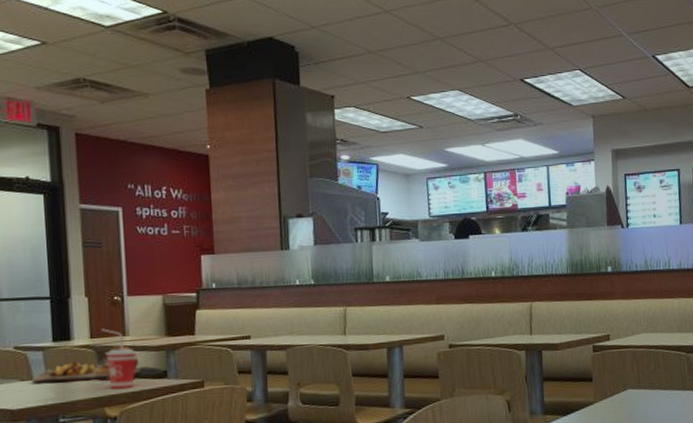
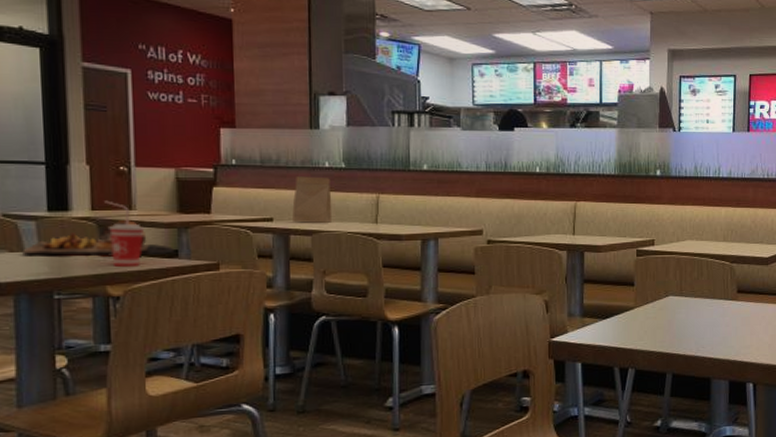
paper bag: none [267,294,304,339] -> present [292,176,332,223]

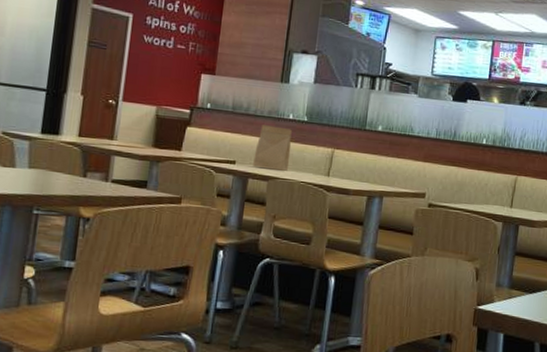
food tray: present [22,220,175,257] -> none [13,148,145,185]
beverage cup: present [104,200,145,268] -> none [88,129,122,193]

